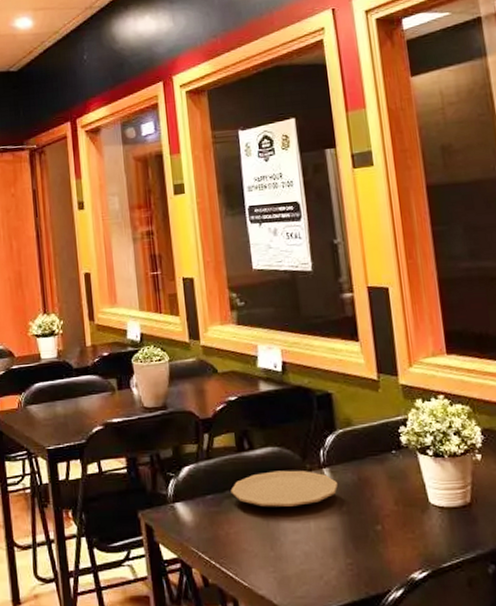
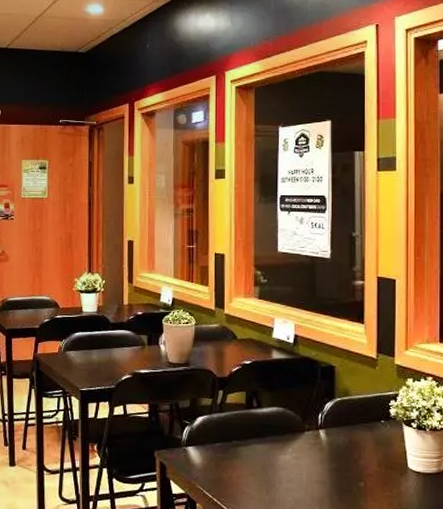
plate: present [230,470,338,507] -> none [237,428,330,460]

